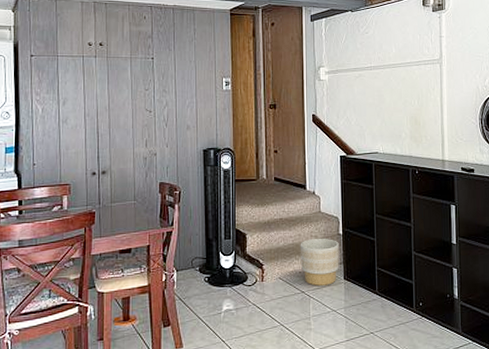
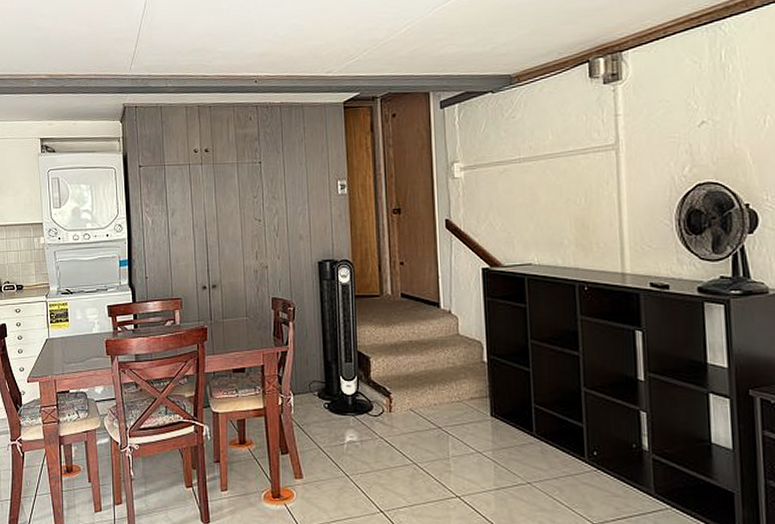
planter: present [300,238,339,286] -> none [434,365,484,422]

